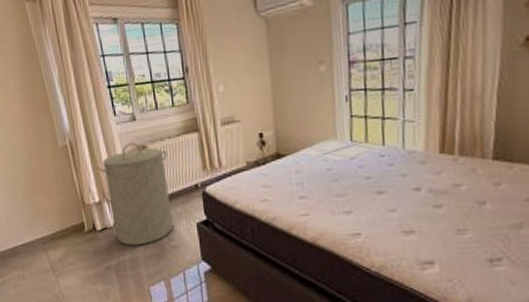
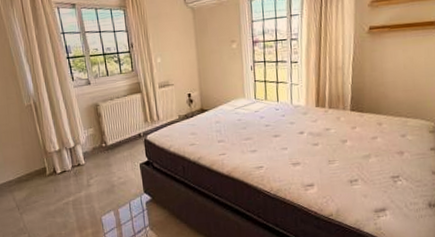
laundry hamper: present [96,142,173,246] -> none [57,101,121,185]

